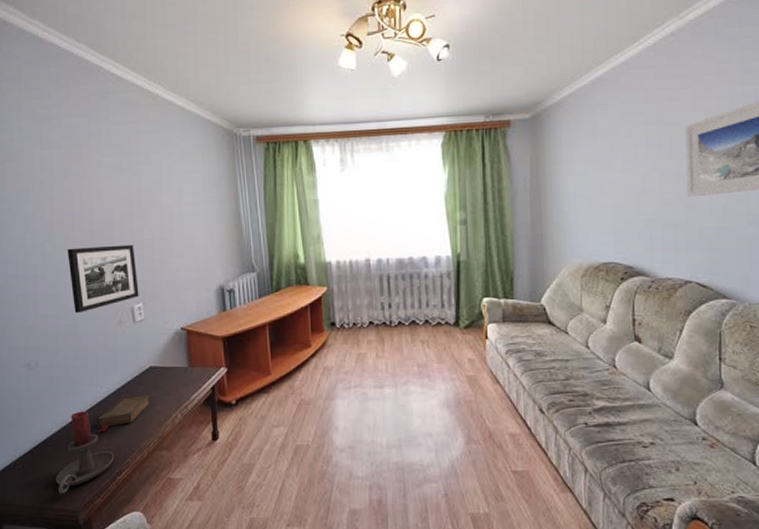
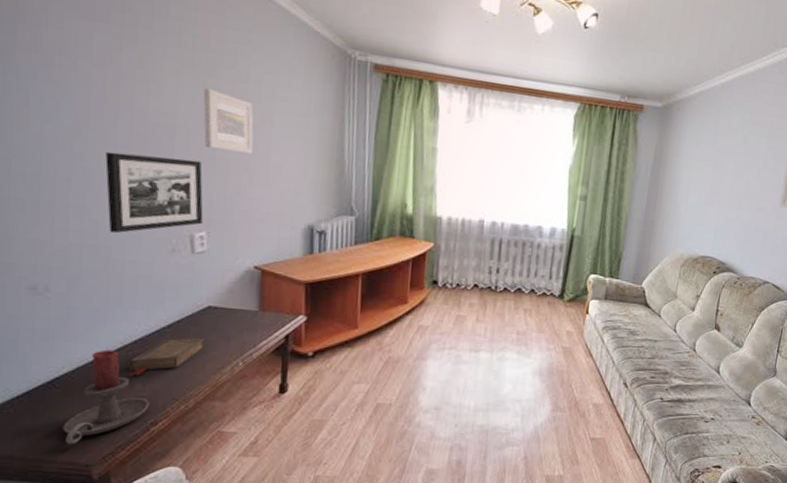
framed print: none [129,184,170,233] -> present [203,88,254,155]

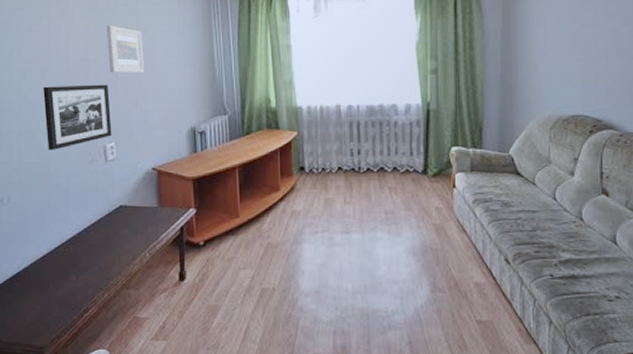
candle holder: present [62,349,150,445] -> none [23,247,82,330]
book: present [128,337,203,377] -> none [65,233,118,270]

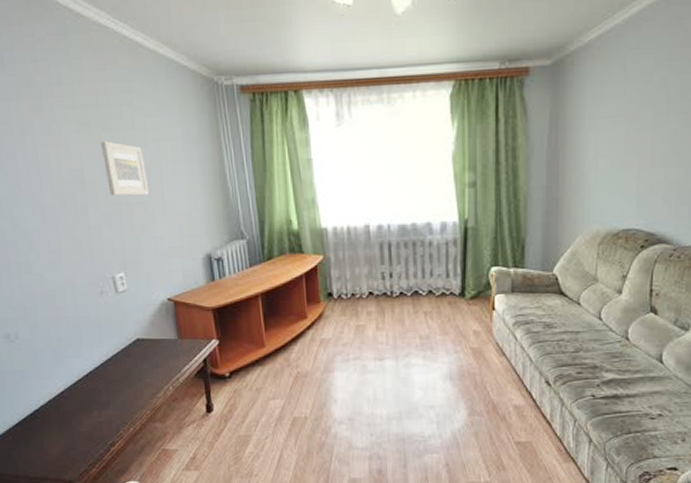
picture frame: present [43,84,112,151] -> none [37,209,120,284]

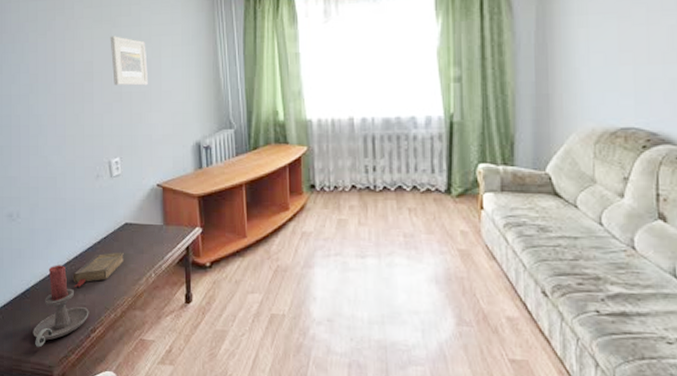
candle holder: none [47,384,107,465] -> present [33,265,89,348]
book: none [85,367,139,405] -> present [73,252,124,288]

